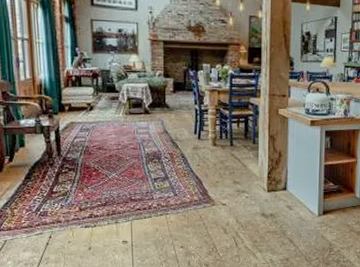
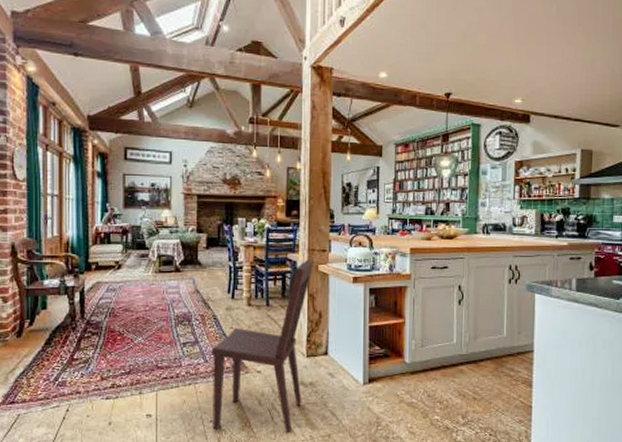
dining chair: none [179,104,275,258] -> present [210,260,314,434]

